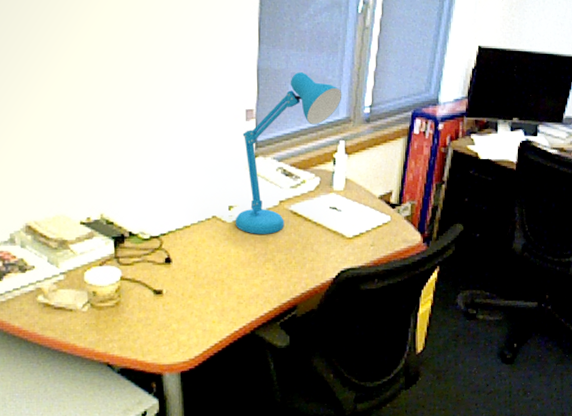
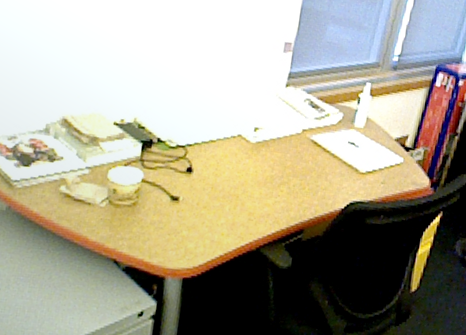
desk lamp: present [235,71,342,234] -> none [258,15,375,159]

